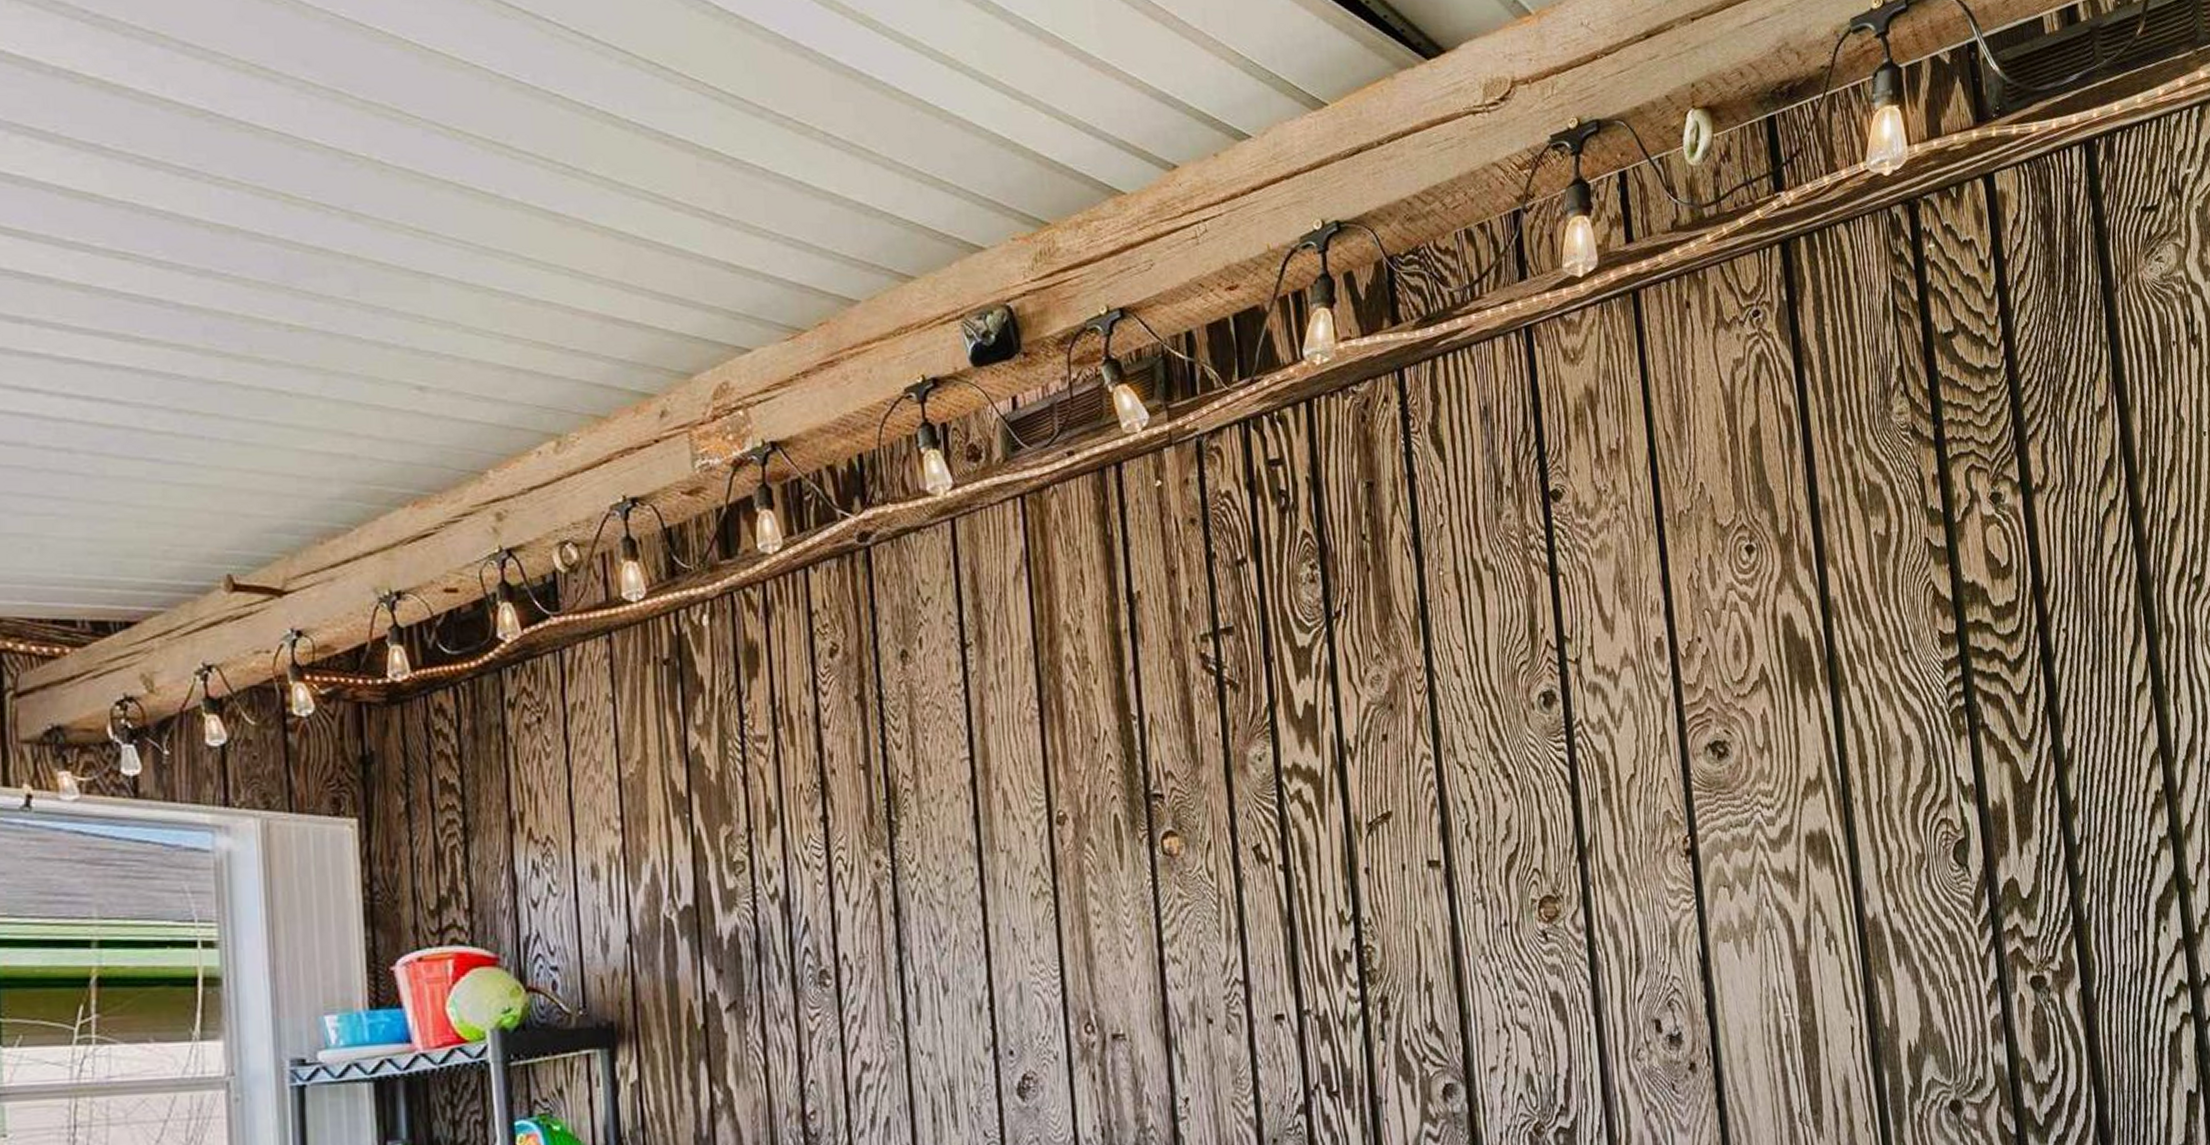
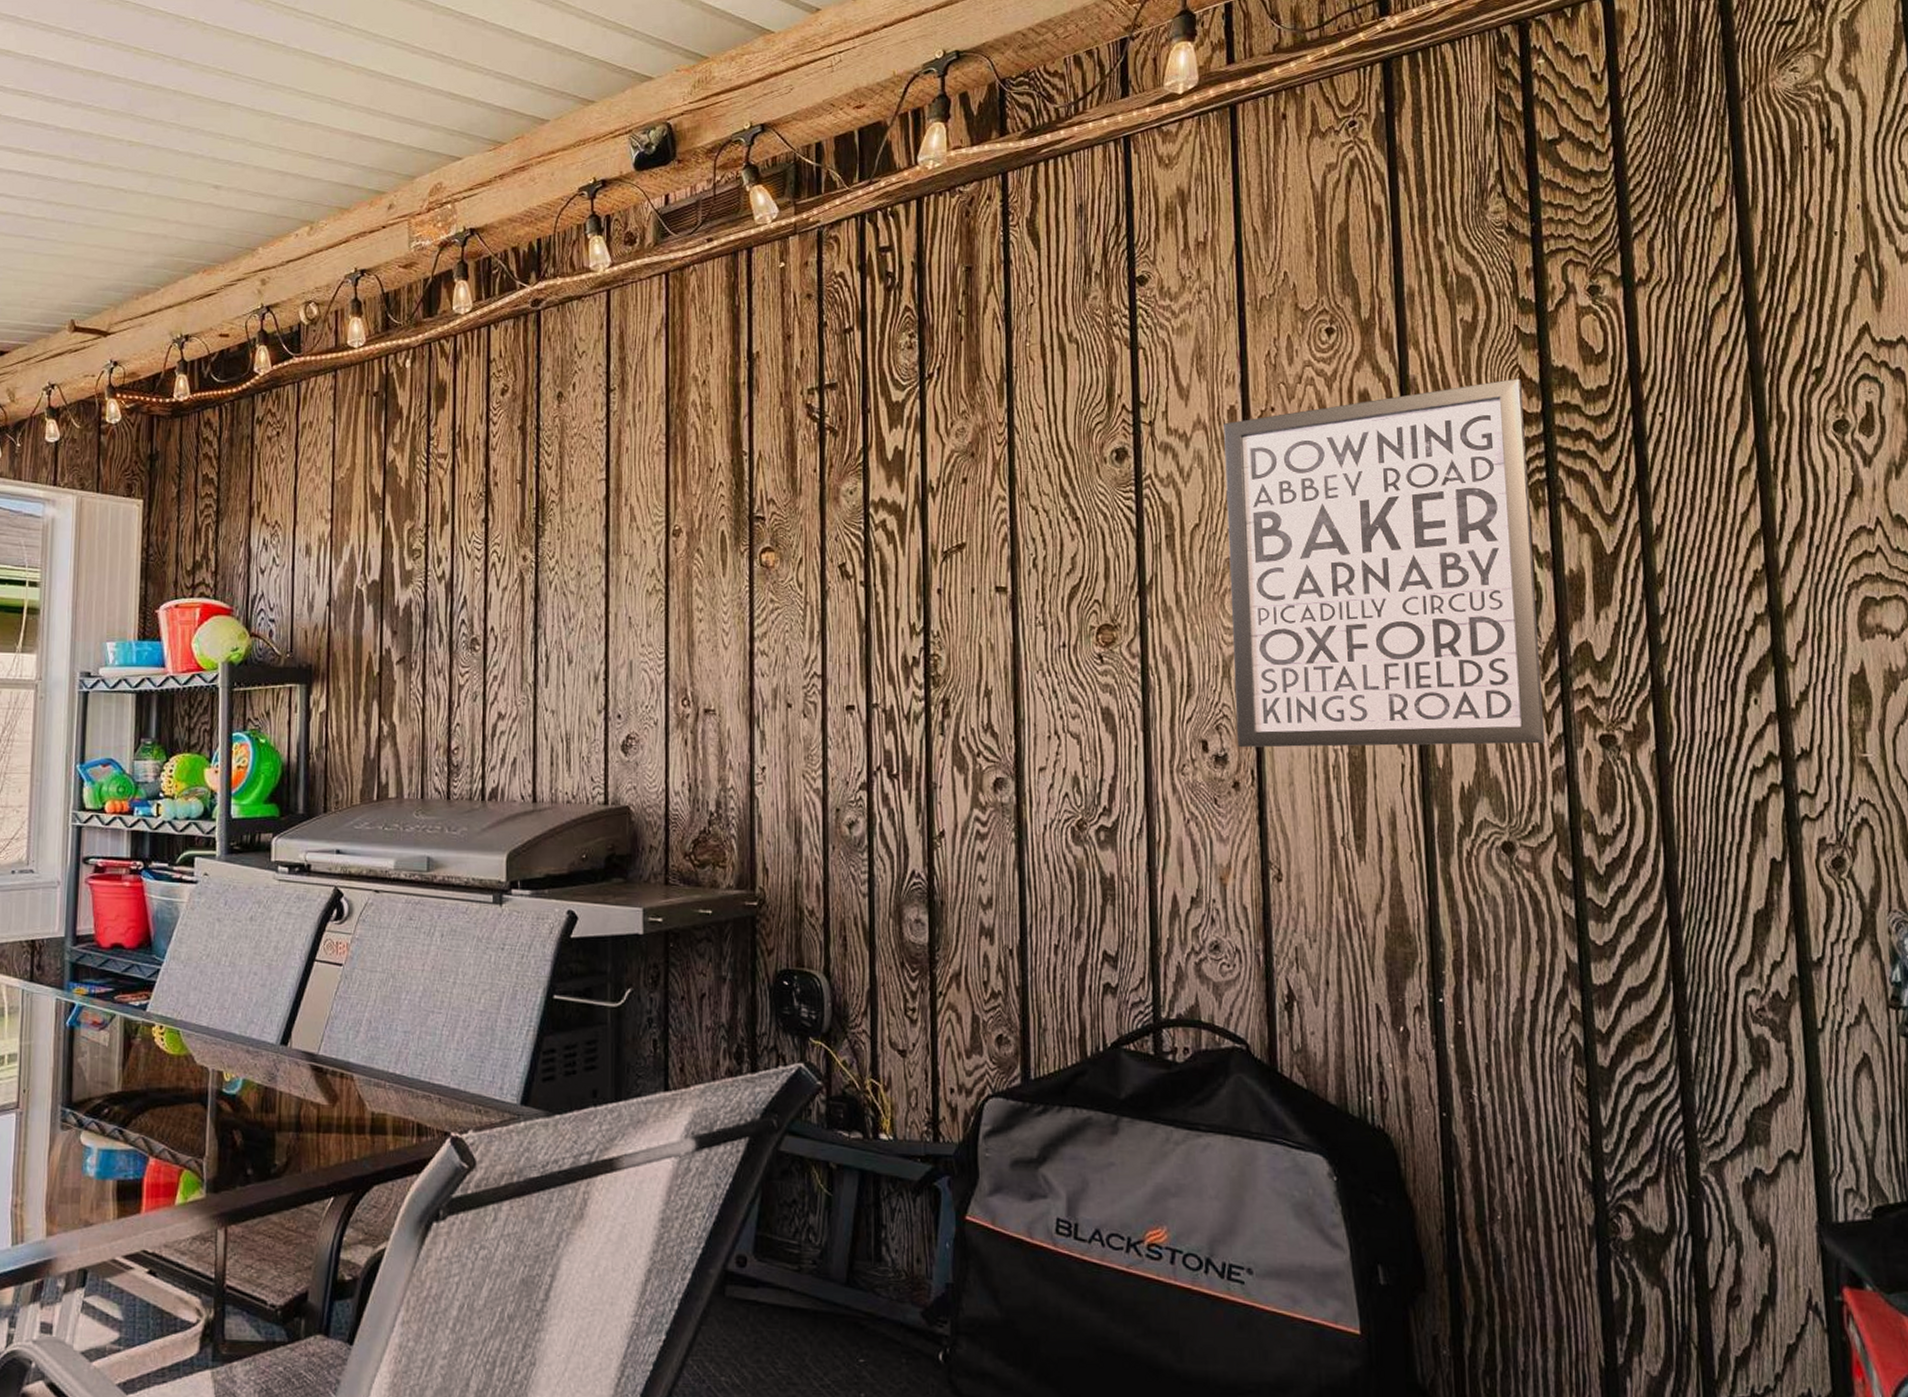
wall art: none [1651,596,1982,1024] -> present [1224,378,1546,748]

